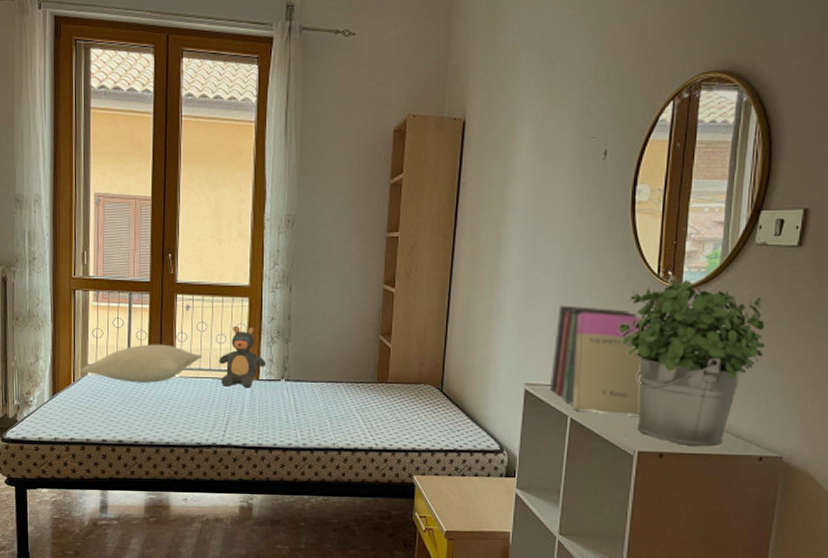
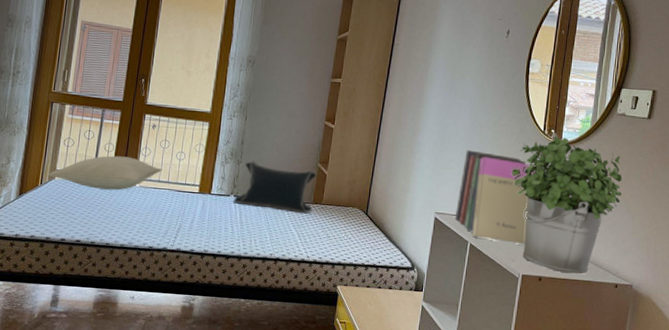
stuffed animal: present [219,325,266,388] -> none [176,145,219,201]
cushion: none [285,338,379,394] -> present [233,160,317,213]

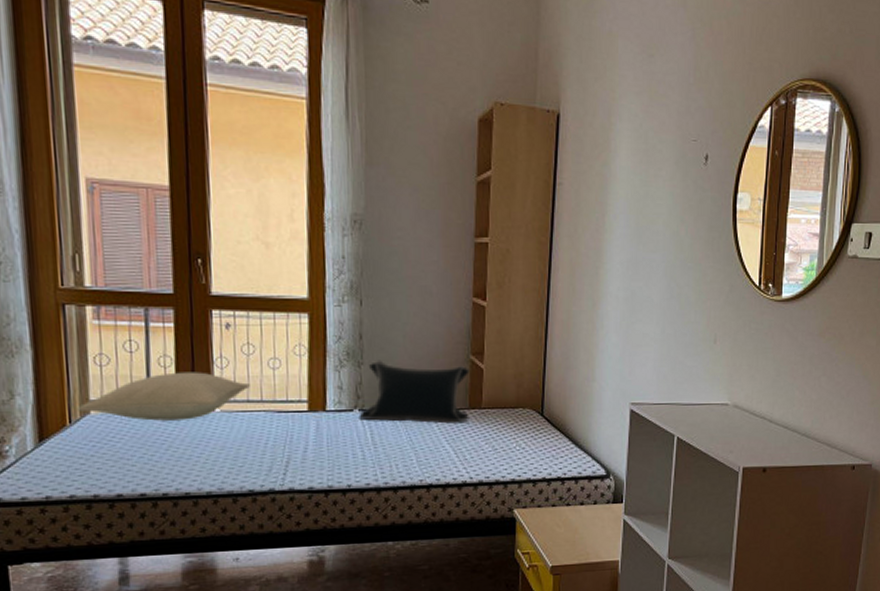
books: present [454,150,535,244] -> none [655,319,751,431]
potted plant: present [511,136,622,274] -> none [721,292,857,460]

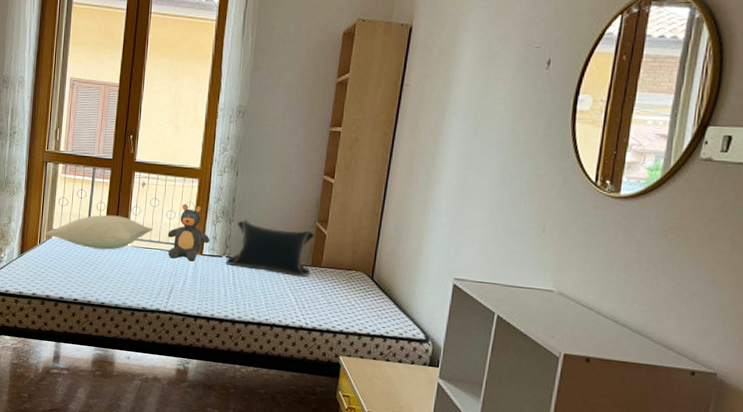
stuffed animal: none [272,347,335,421] -> present [167,203,210,262]

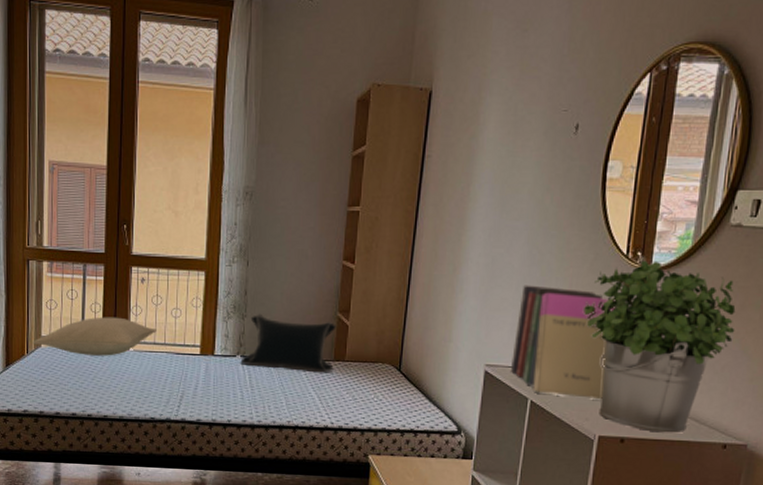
stuffed animal: present [167,203,210,262] -> none [173,299,222,364]
books: none [478,206,583,318] -> present [510,285,615,399]
potted plant: none [550,188,706,357] -> present [582,260,736,433]

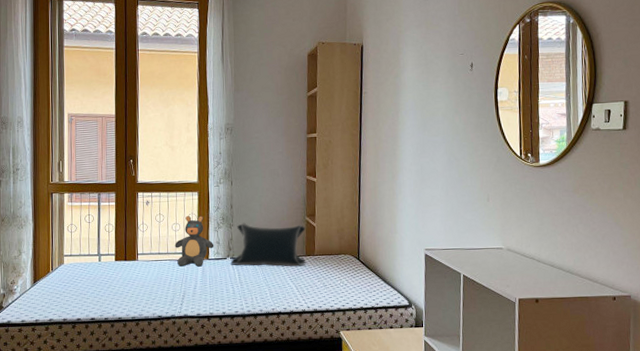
pillow: present [33,317,157,356] -> none [57,234,160,268]
stuffed animal: none [173,299,222,364] -> present [174,215,214,267]
books: present [510,285,615,399] -> none [444,184,517,269]
potted plant: present [582,260,736,433] -> none [493,159,608,292]

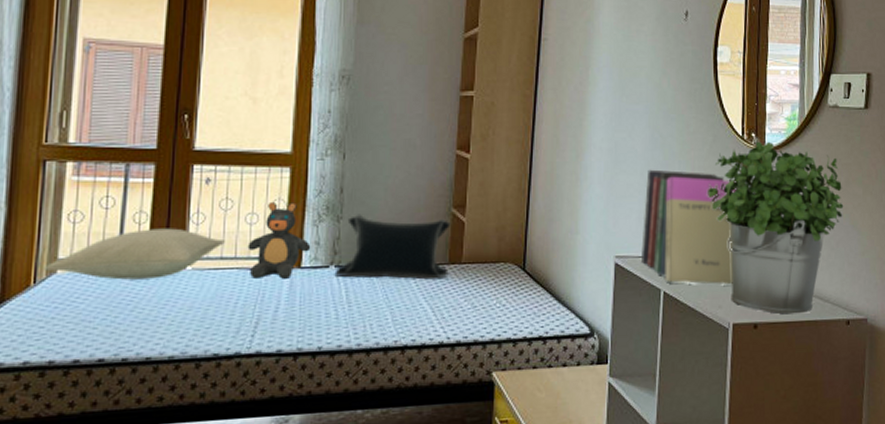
pillow: none [57,234,160,268] -> present [44,228,225,280]
books: none [444,184,517,269] -> present [640,169,736,284]
potted plant: none [493,159,608,292] -> present [706,141,844,314]

